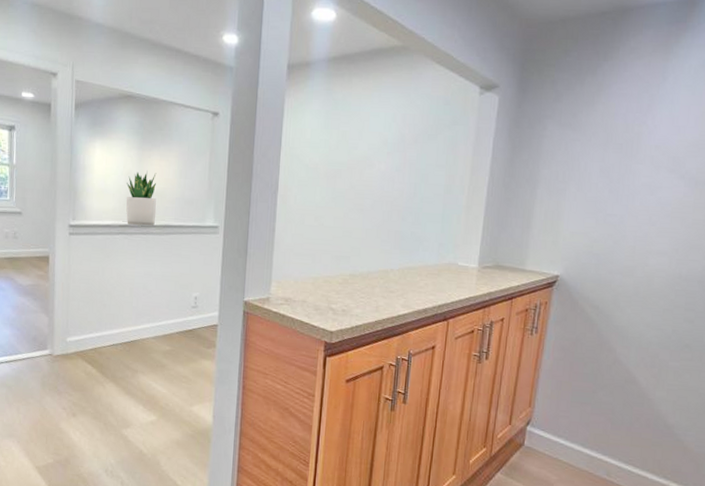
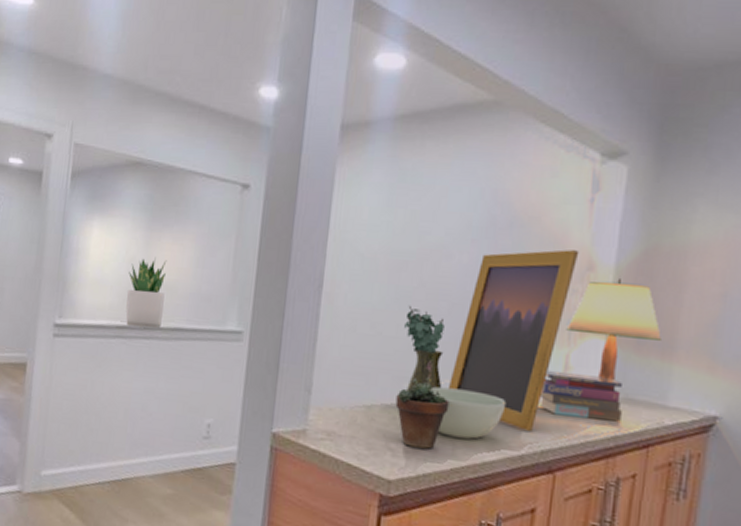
succulent plant: none [334,244,374,308] -> present [395,361,449,449]
vase: none [340,203,369,267] -> present [404,305,445,392]
bowl: none [359,262,414,299] -> present [430,386,507,440]
picture frame: none [373,159,465,291] -> present [449,249,580,431]
books: none [438,247,495,282] -> present [540,369,622,422]
table lamp: none [456,179,523,252] -> present [566,279,663,380]

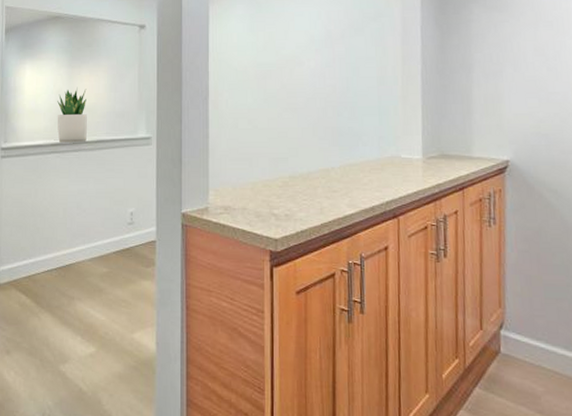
succulent plant: present [395,361,449,449] -> none [274,143,314,211]
vase: present [404,305,445,392] -> none [274,103,307,169]
bowl: present [430,386,507,440] -> none [298,162,356,199]
picture frame: present [449,249,580,431] -> none [312,50,395,188]
books: present [540,369,622,422] -> none [380,140,441,173]
table lamp: present [566,279,663,380] -> none [392,67,462,142]

